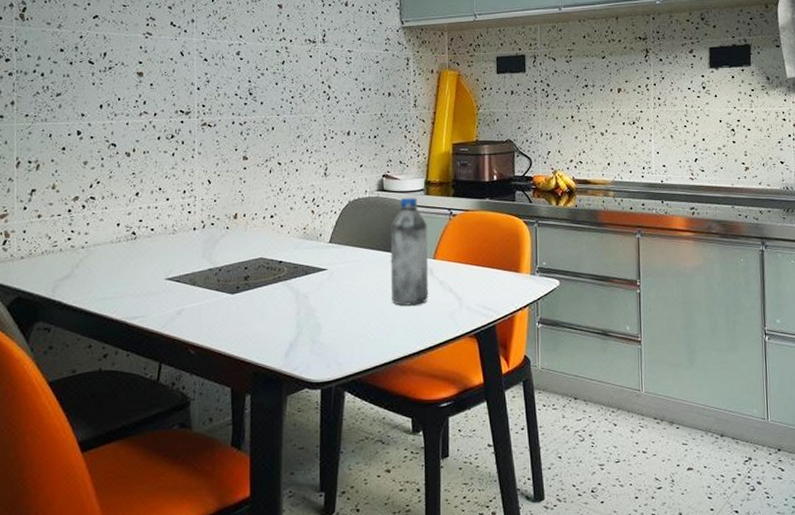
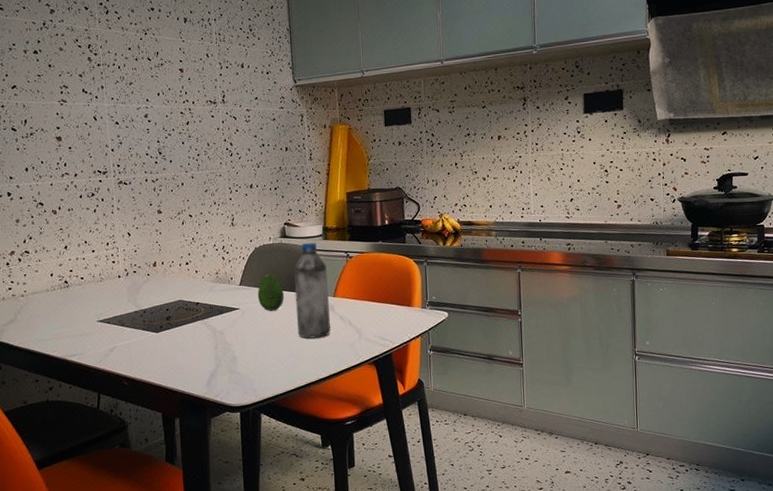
fruit: none [348,230,378,273] -> present [257,273,284,311]

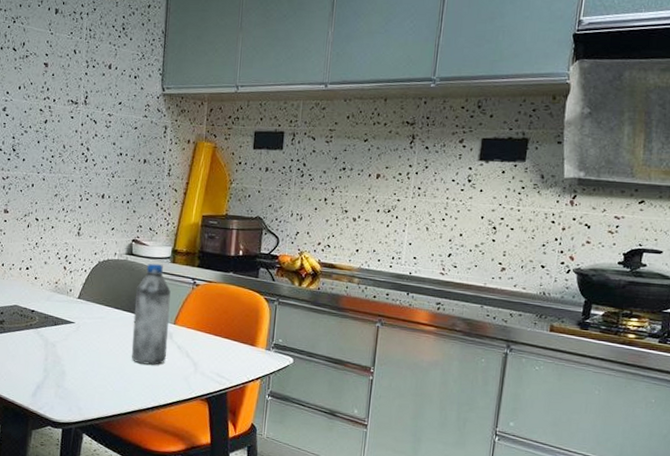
fruit: present [257,273,284,311] -> none [94,290,123,330]

